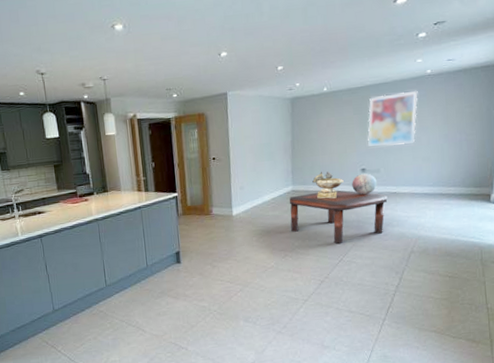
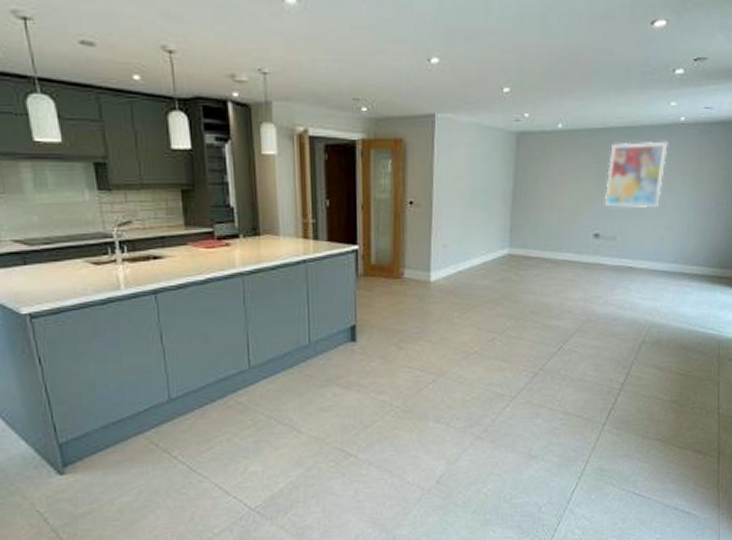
coffee table: present [289,190,388,244] -> none [502,258,622,327]
birdbath: present [312,171,344,199] -> none [534,233,572,269]
decorative globe: present [352,173,377,195] -> none [581,240,611,268]

